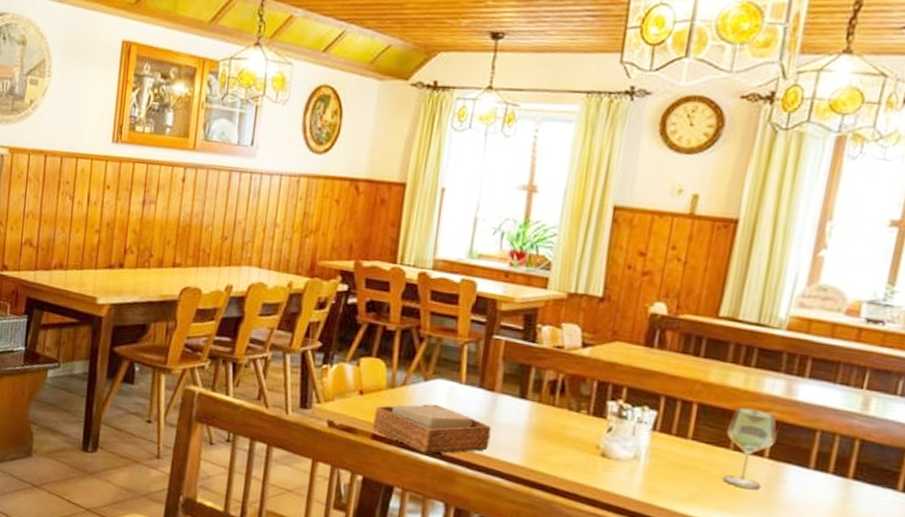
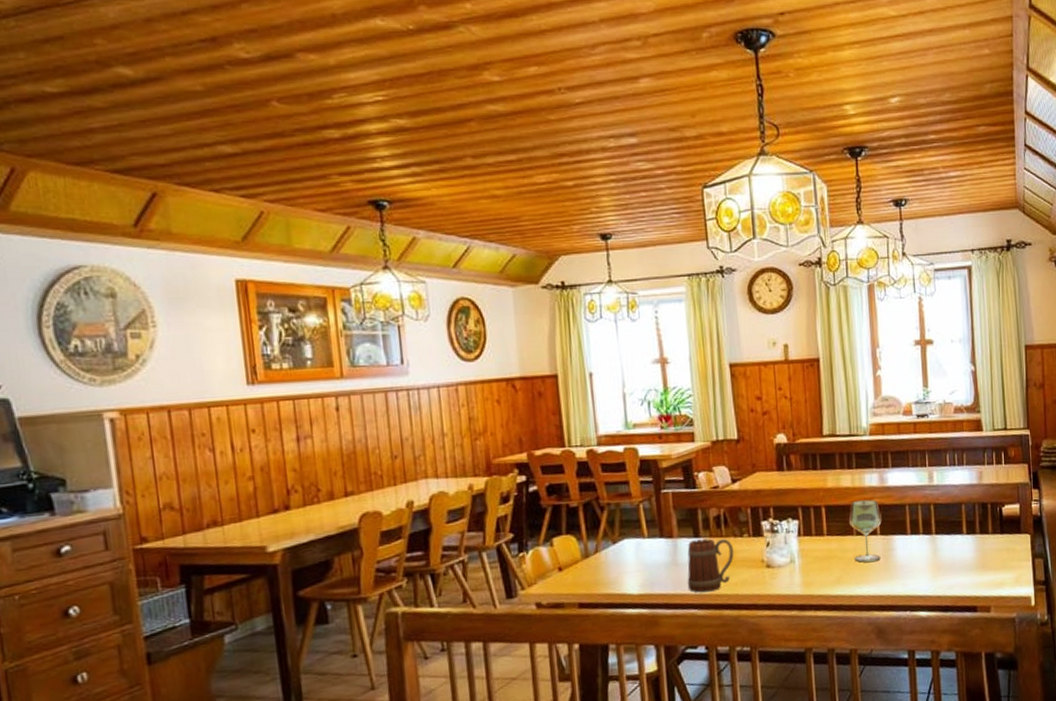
napkin holder: present [373,403,492,455] -> none [576,561,679,608]
beer mug: none [498,400,565,464] -> present [687,538,734,593]

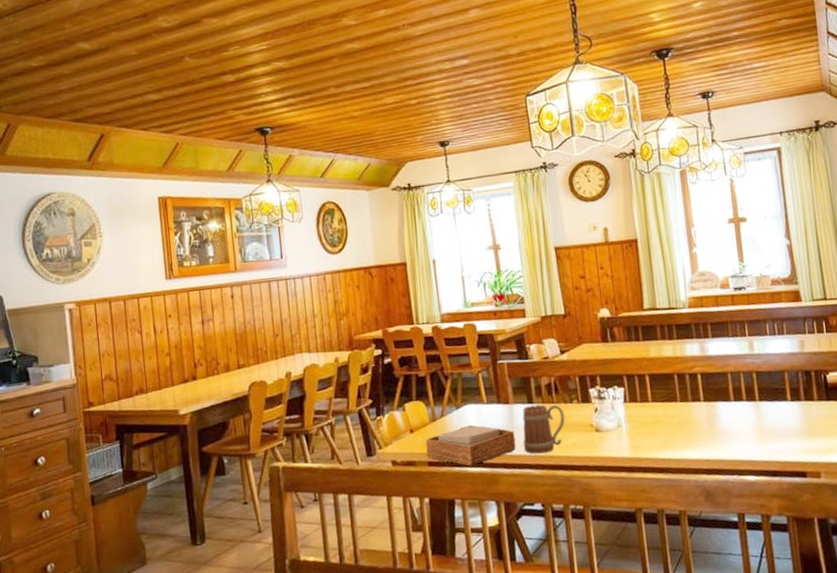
napkin holder: none [576,561,679,608] -> present [425,425,516,467]
wine glass: present [848,500,882,563] -> none [672,368,705,428]

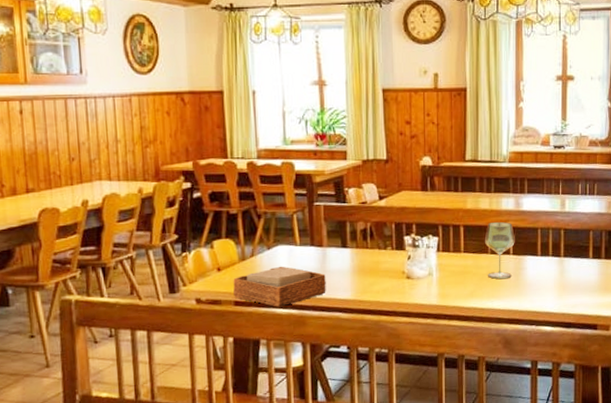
beer mug: present [522,404,565,454] -> none [333,249,378,298]
wine glass: none [672,368,705,428] -> present [484,222,515,280]

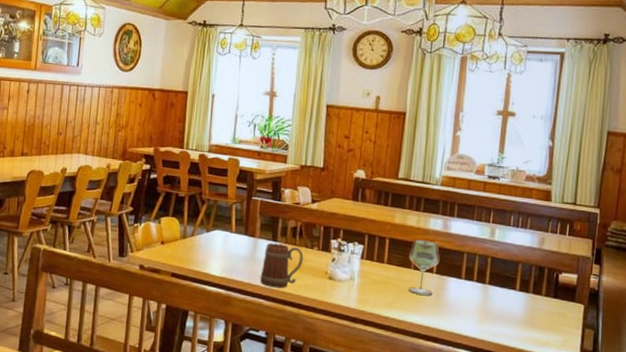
napkin holder: present [233,266,326,308] -> none [172,248,255,285]
beer mug: none [333,249,378,298] -> present [260,243,304,288]

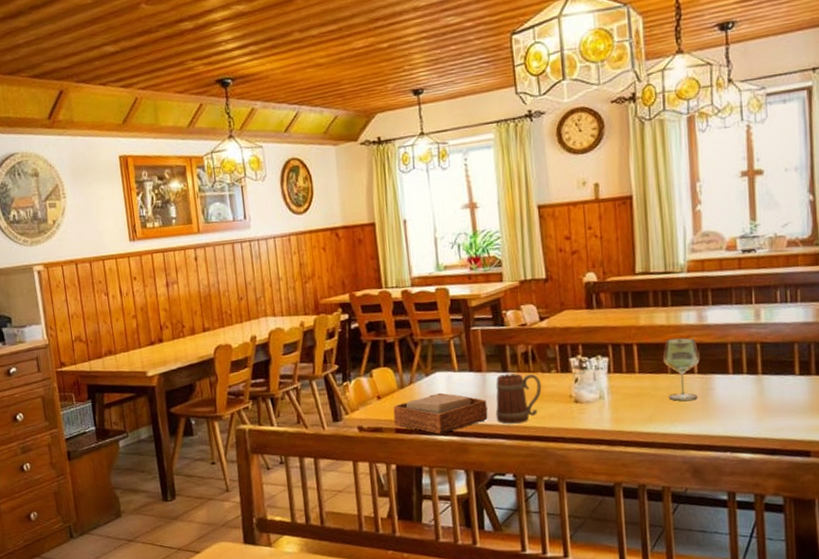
napkin holder: none [172,248,255,285] -> present [393,392,488,435]

